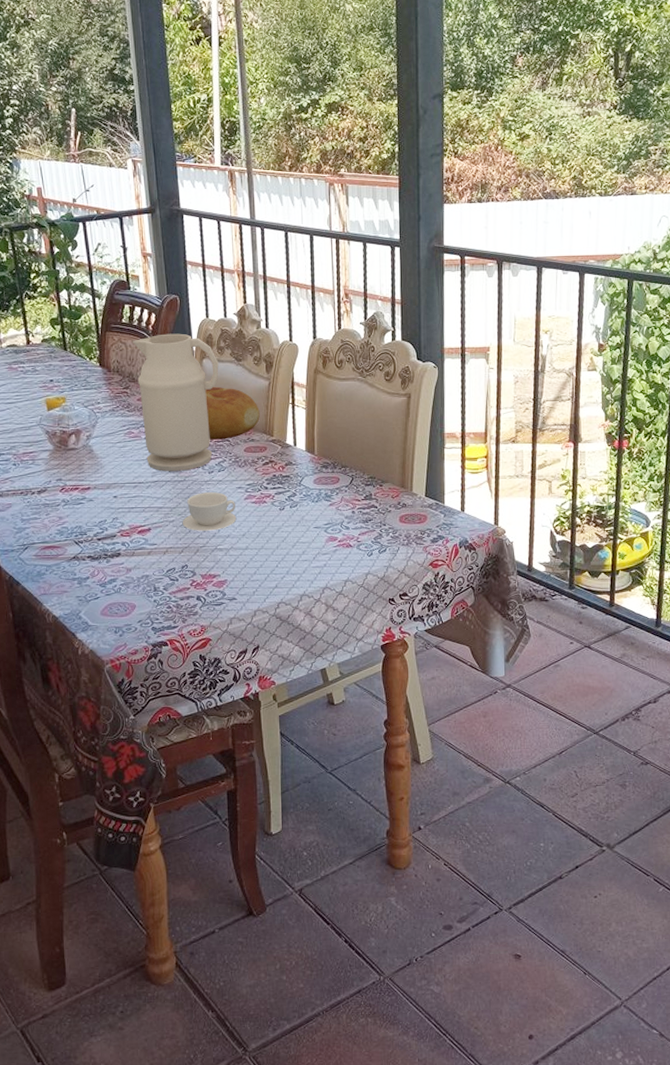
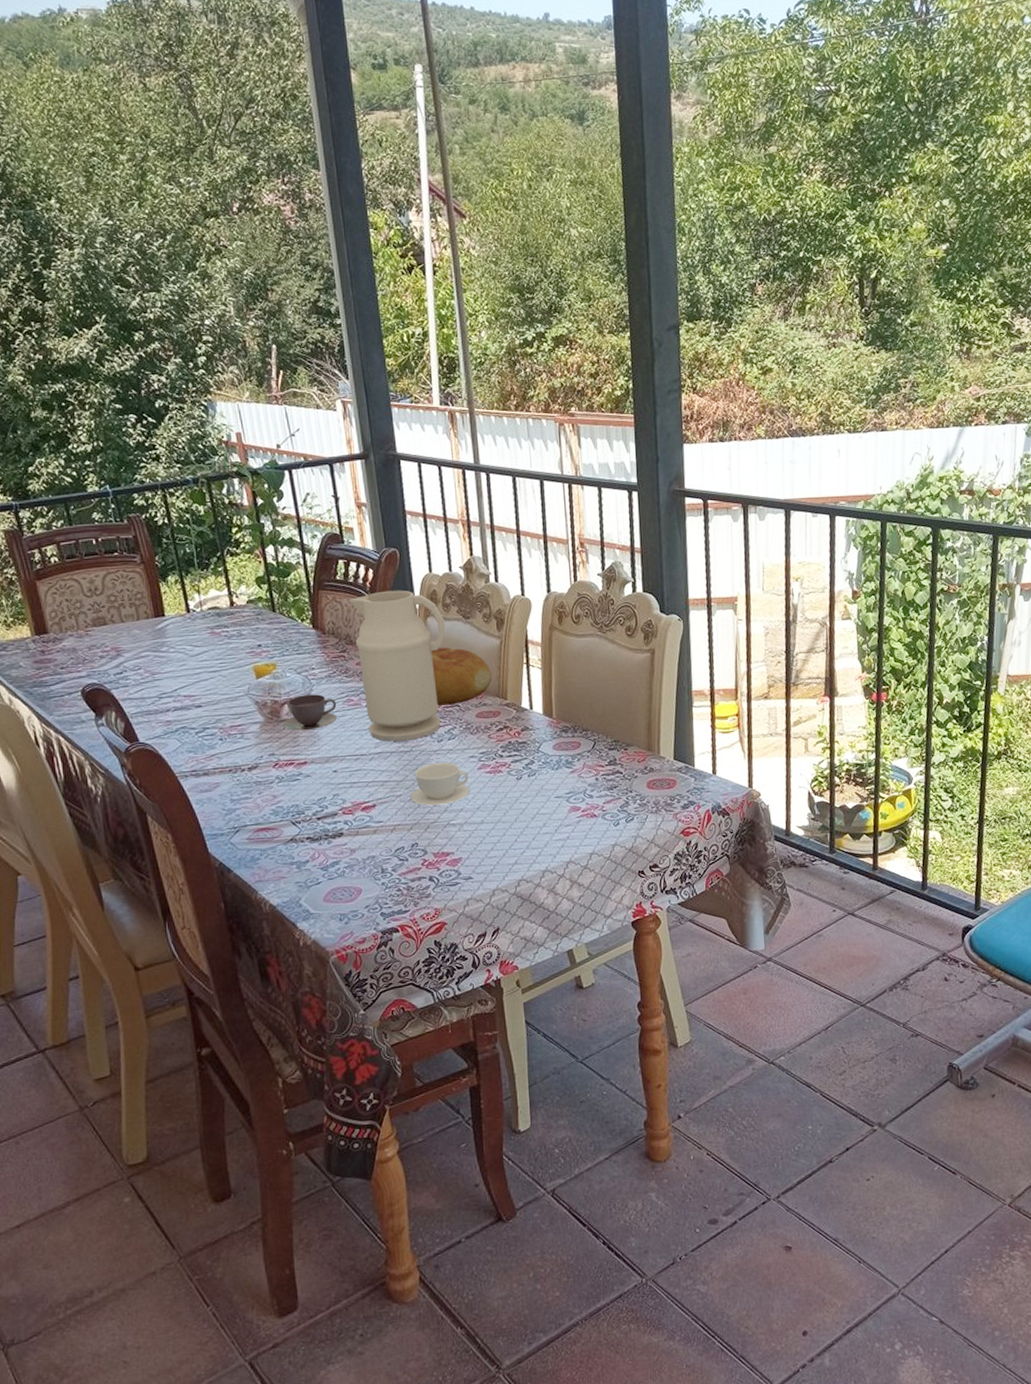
teacup: none [69,426,119,459] -> present [282,694,338,731]

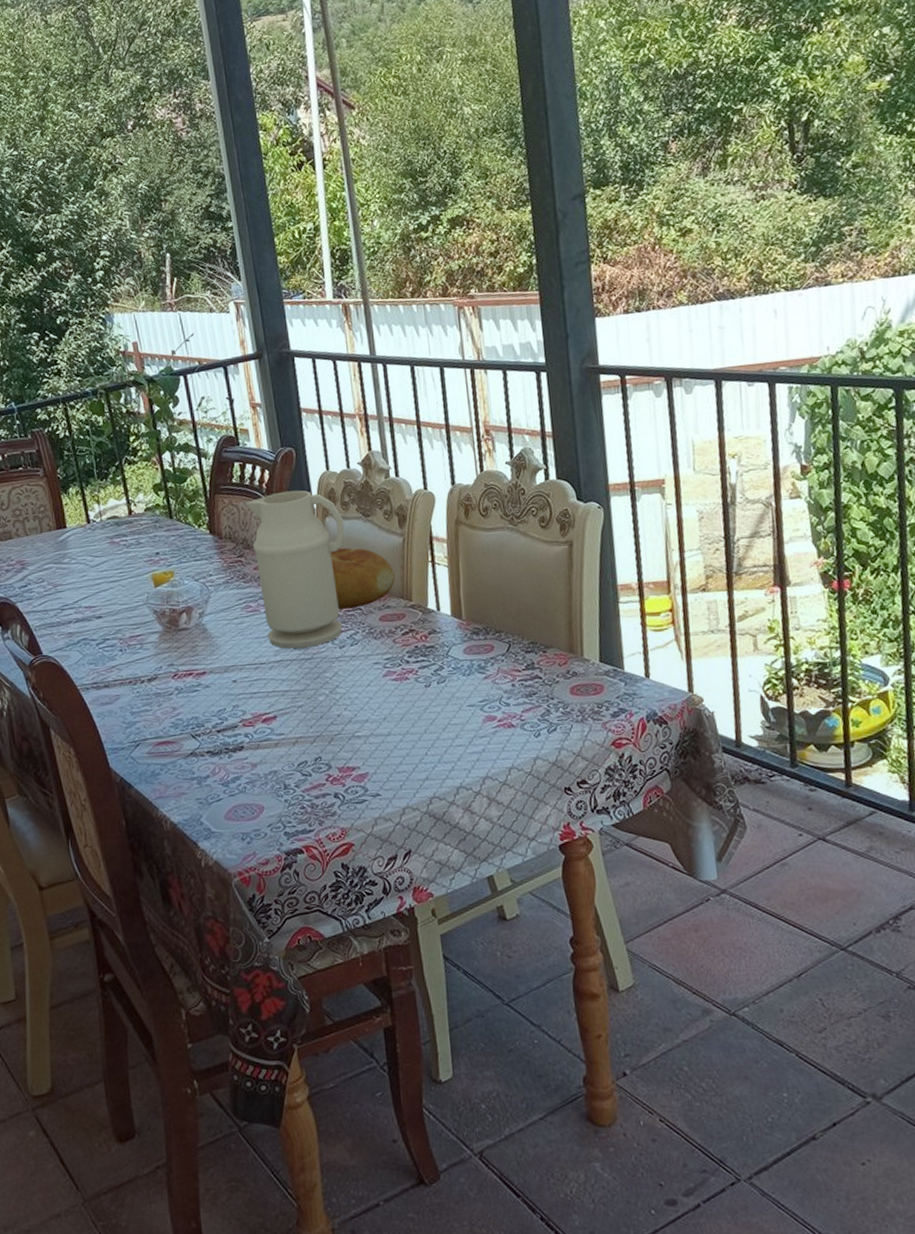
teacup: present [282,694,338,731] -> none [180,601,236,640]
teacup: present [410,762,470,806] -> none [312,670,376,717]

